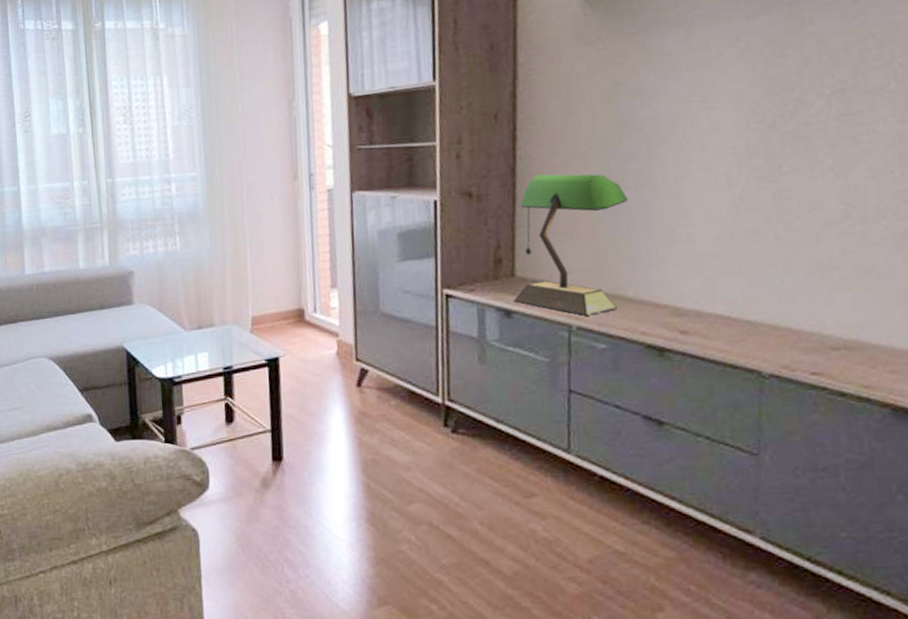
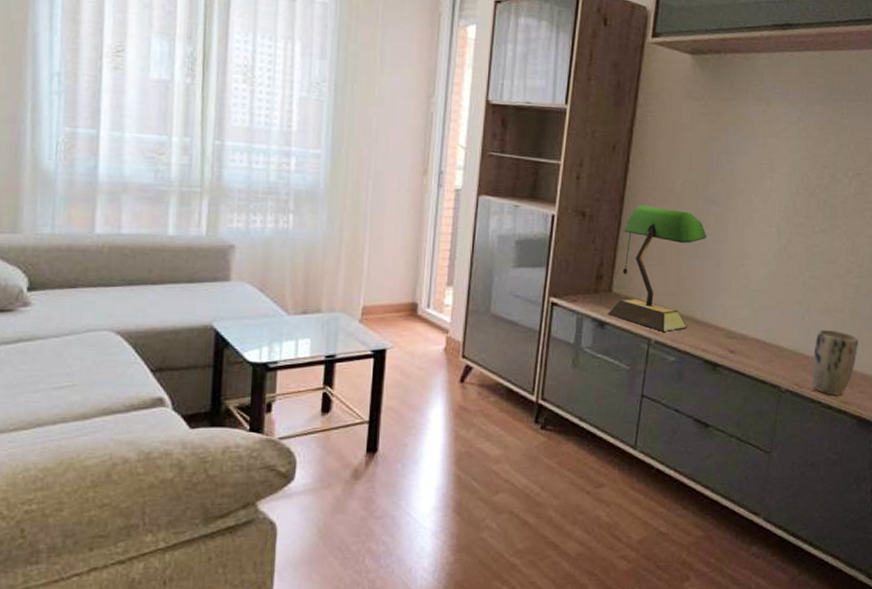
plant pot: none [804,293,877,380] -> present [812,329,858,397]

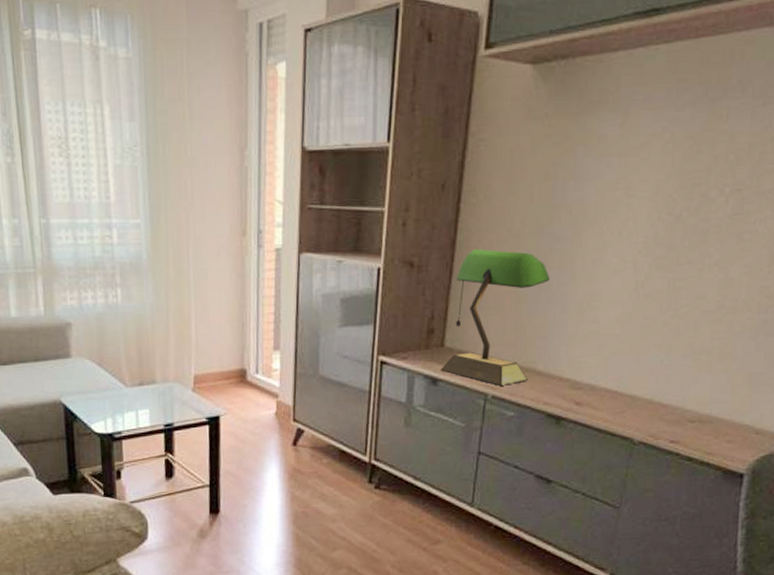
plant pot: present [812,329,858,397] -> none [670,374,728,447]

